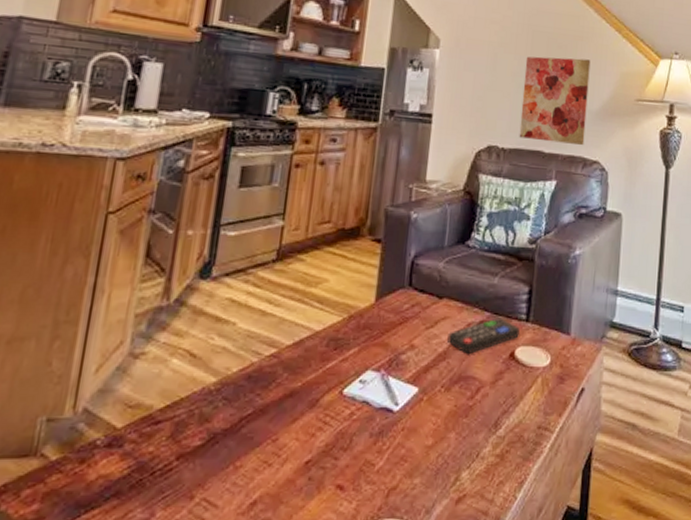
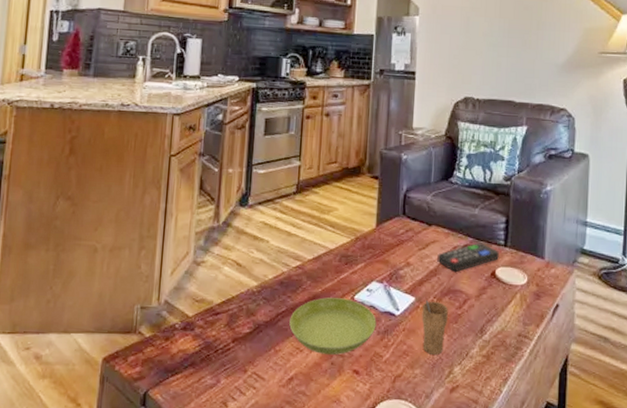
saucer: none [256,393,370,467] -> present [289,297,377,355]
cup: none [425,390,458,458] -> present [421,299,448,355]
wall art: present [519,56,591,146] -> none [492,17,555,96]

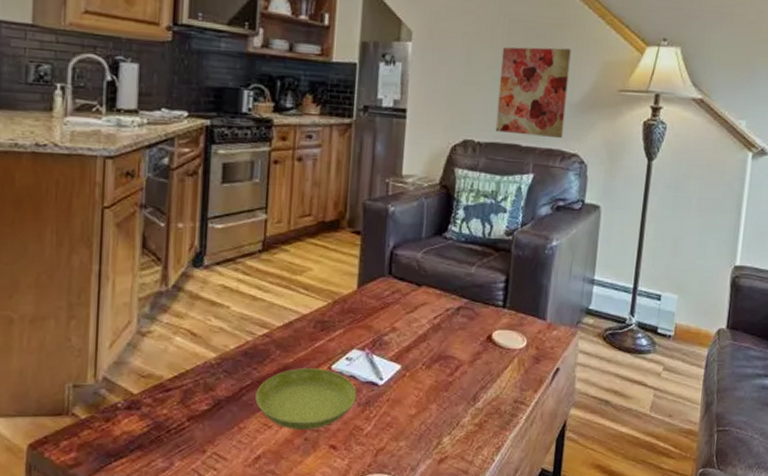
cup: present [421,299,448,355] -> none [408,367,438,425]
remote control: present [437,242,499,272] -> none [427,304,497,336]
wall art: none [492,17,555,96] -> present [495,47,571,139]

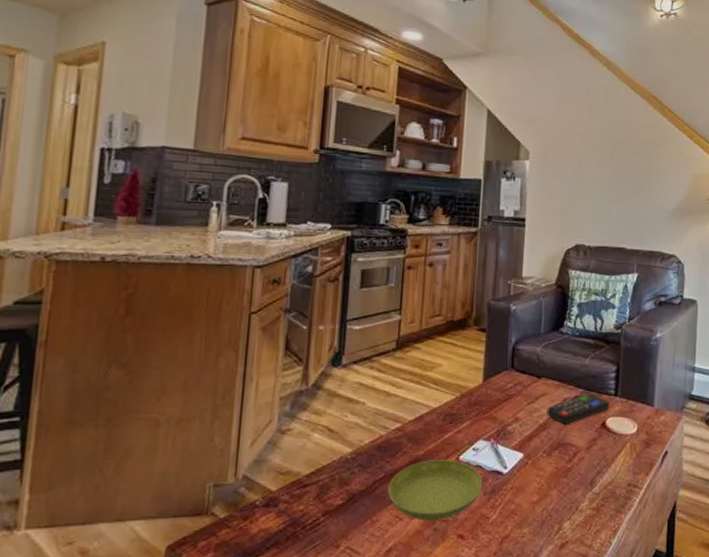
remote control: none [427,304,497,336] -> present [547,393,610,424]
wall art: present [495,47,571,139] -> none [603,163,666,242]

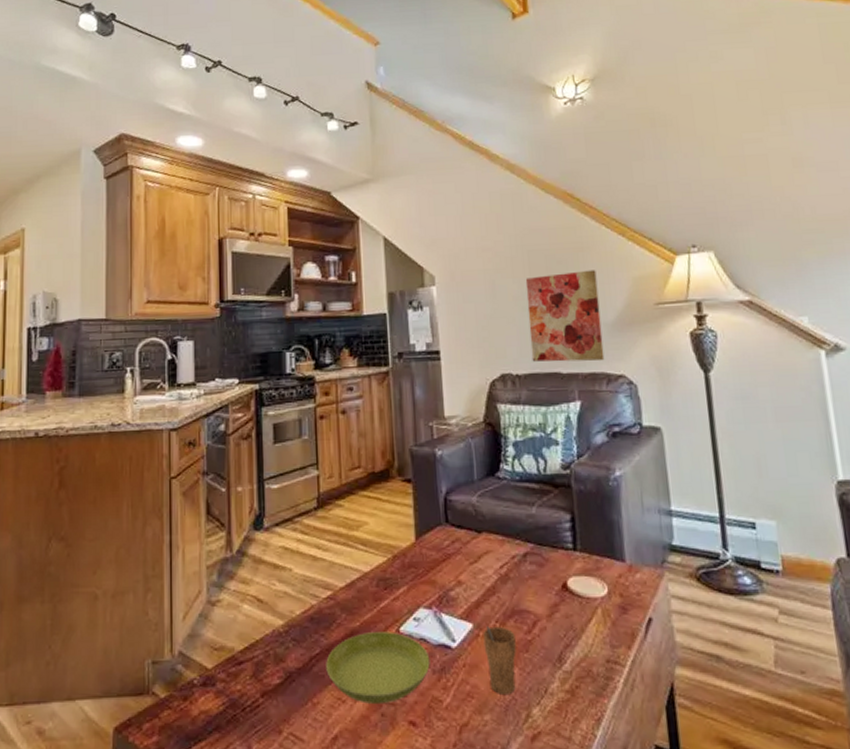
cup: none [530,455,558,512] -> present [483,625,516,694]
remote control: present [547,393,610,424] -> none [493,548,569,587]
wall art: none [603,163,666,242] -> present [525,270,605,362]

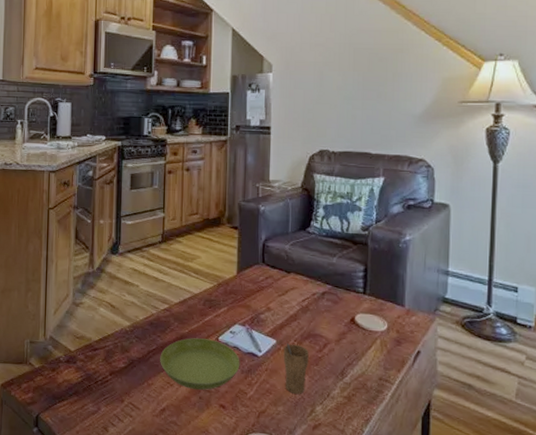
wall art: present [525,270,605,362] -> none [347,69,411,146]

